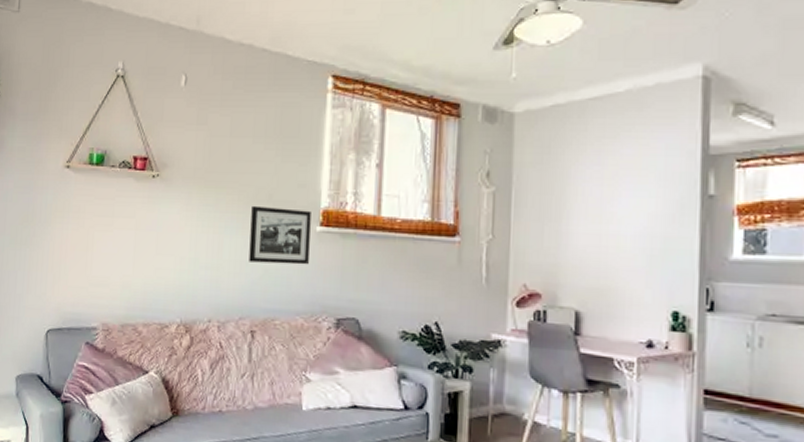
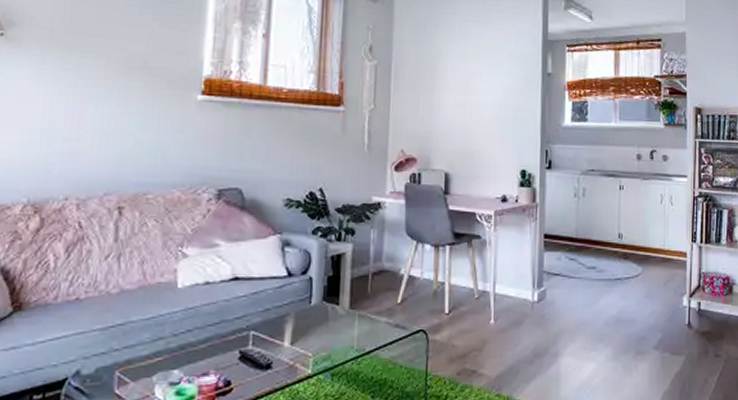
picture frame: present [249,205,311,265] -> none [117,71,192,135]

